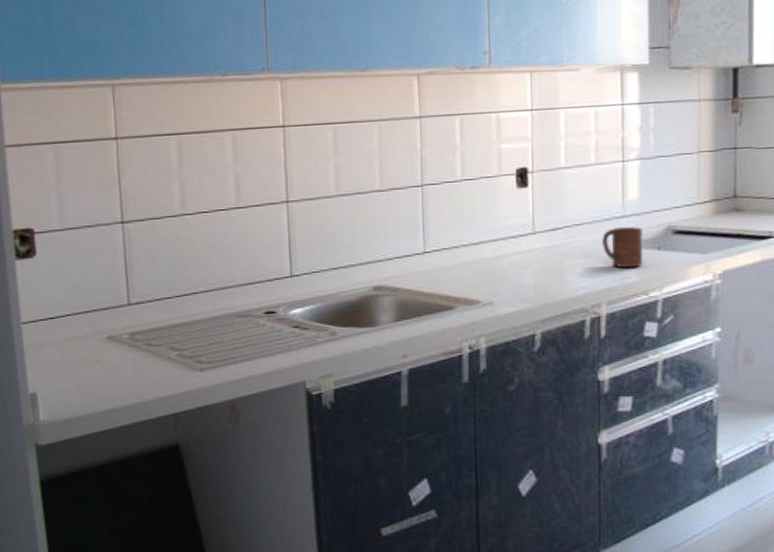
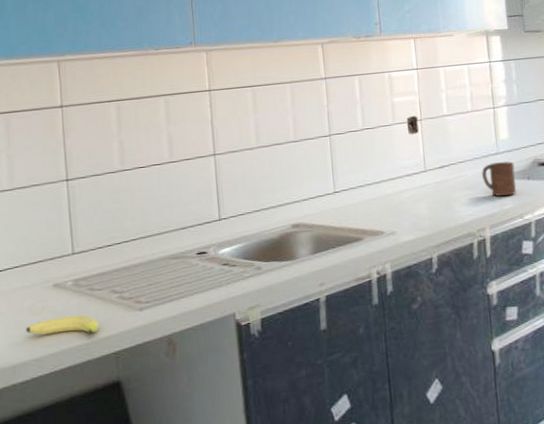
fruit: none [79,371,156,393] -> present [26,315,99,335]

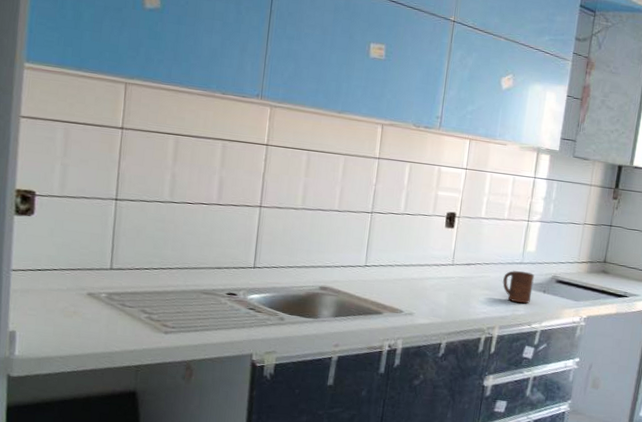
fruit: present [26,315,99,335] -> none [55,323,125,346]

